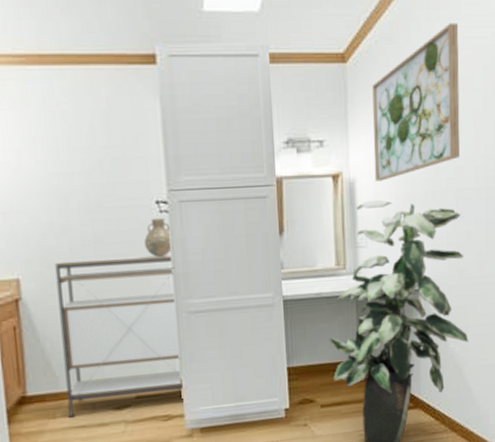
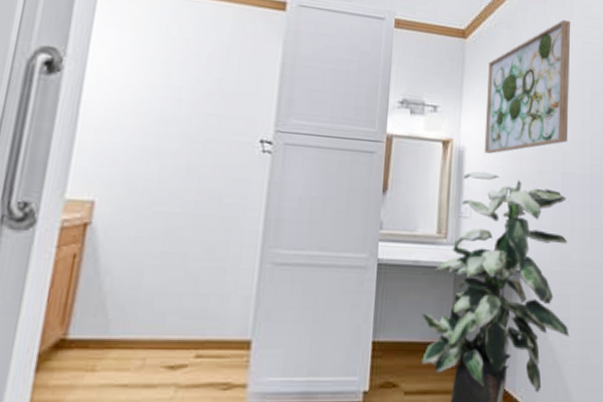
shelving unit: present [55,254,185,419] -> none [110,188,267,374]
ceramic vessel: present [144,218,173,257] -> none [240,157,271,199]

